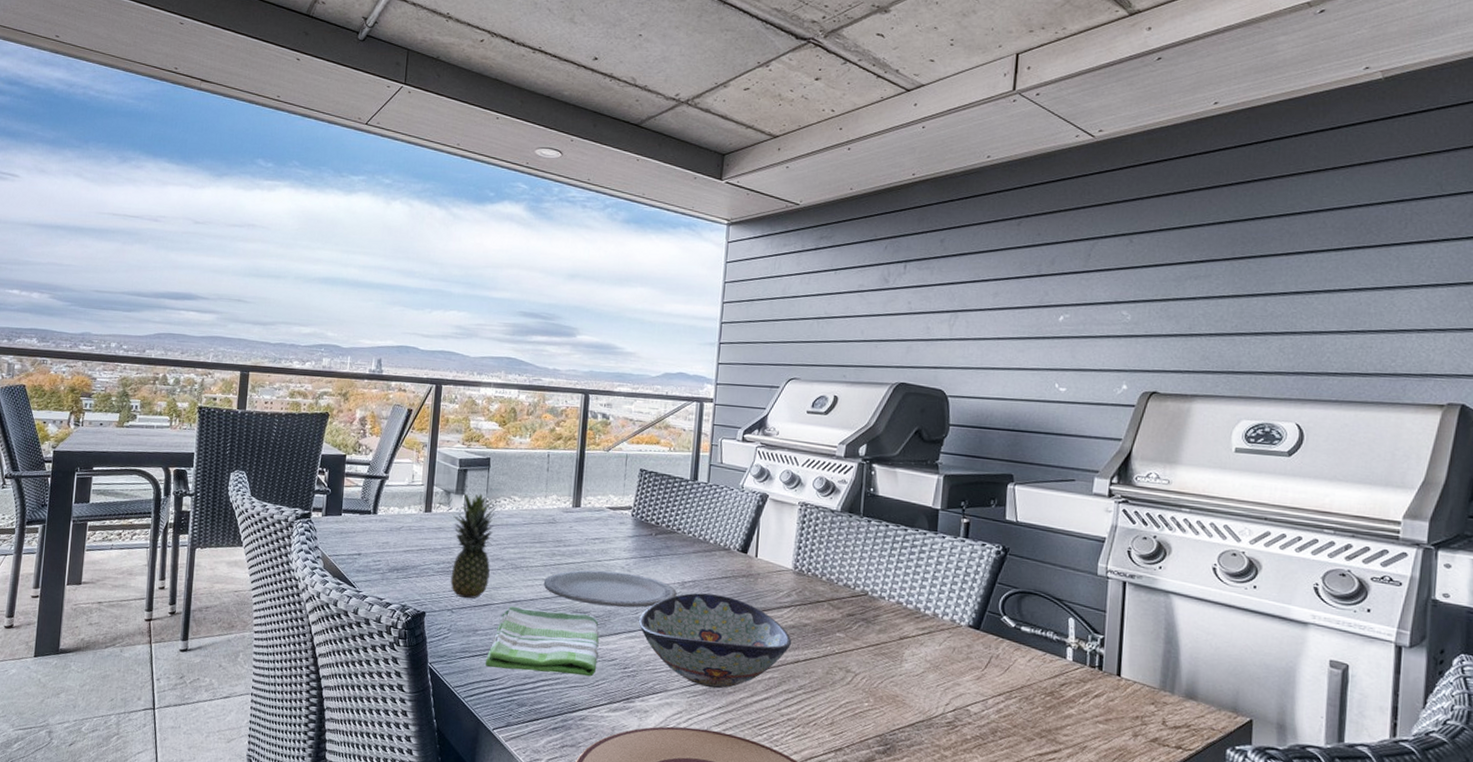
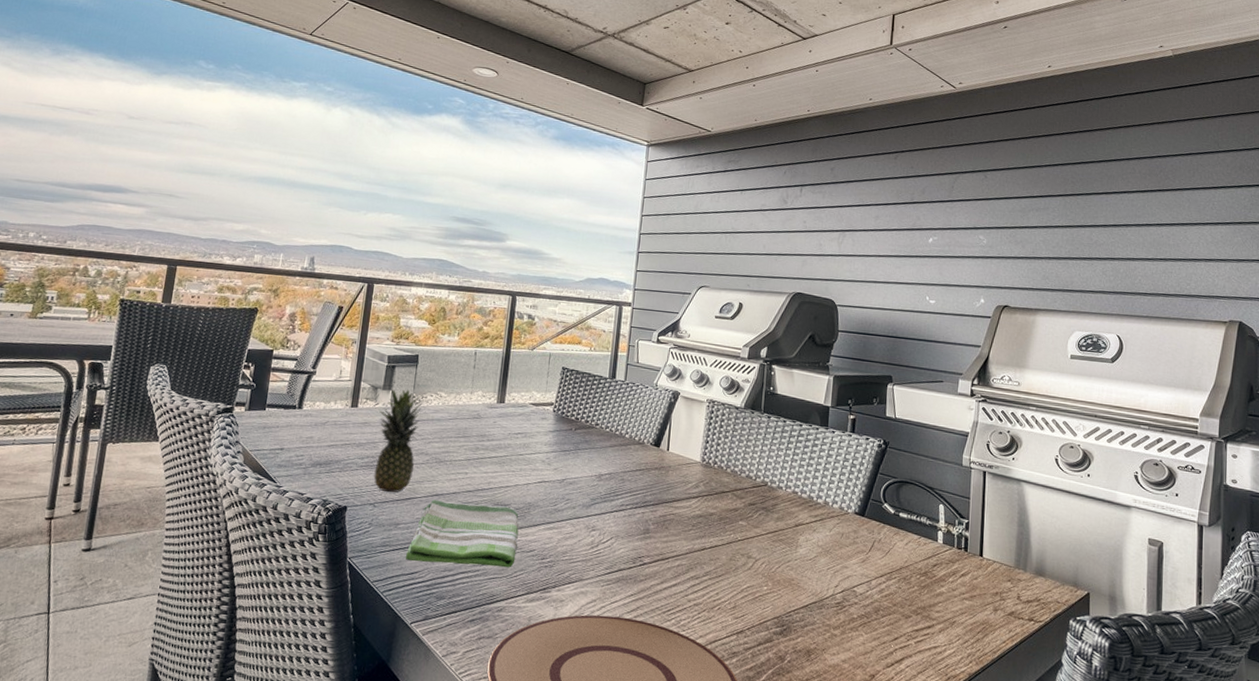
plate: present [543,570,677,608] -> none [466,463,594,500]
decorative bowl: present [639,593,792,689] -> none [557,485,699,577]

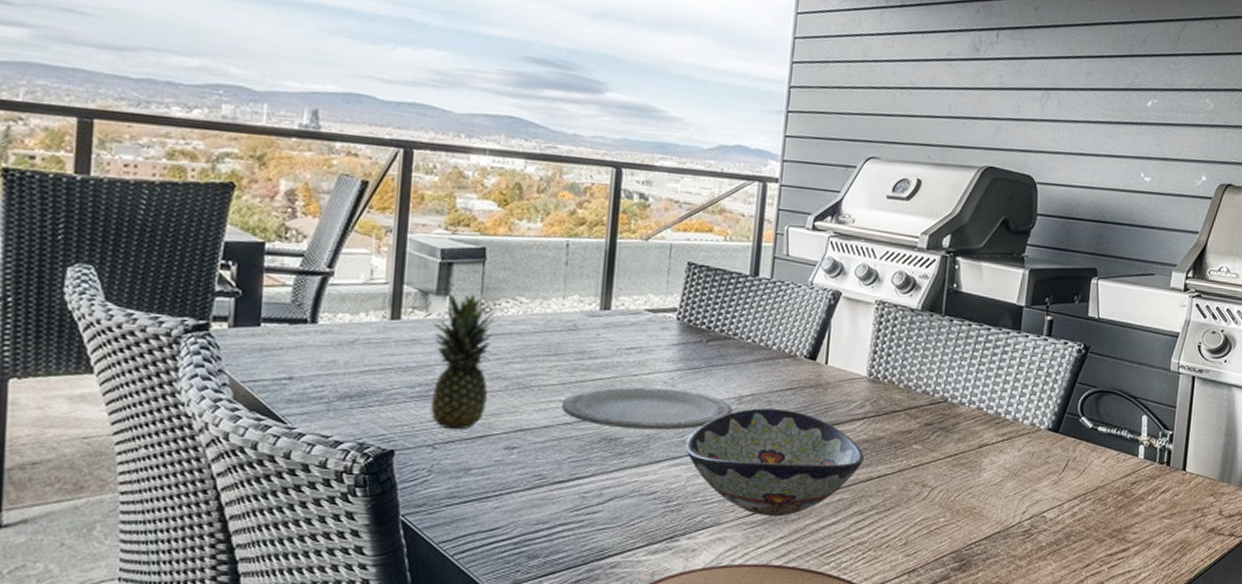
dish towel: present [406,499,519,568] -> none [483,436,635,515]
plate: none [466,463,594,500] -> present [561,386,732,430]
decorative bowl: none [557,485,699,577] -> present [685,408,865,517]

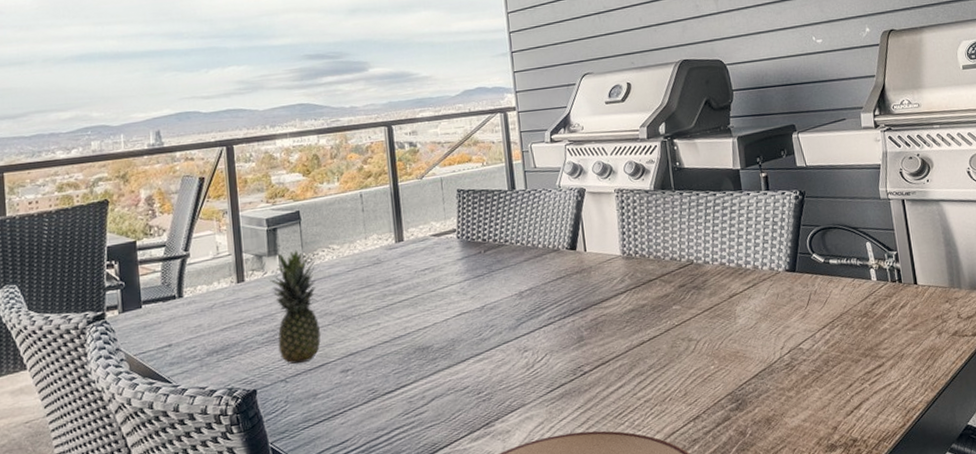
plate: present [561,386,732,430] -> none [379,295,516,339]
decorative bowl: present [685,408,865,517] -> none [484,296,635,392]

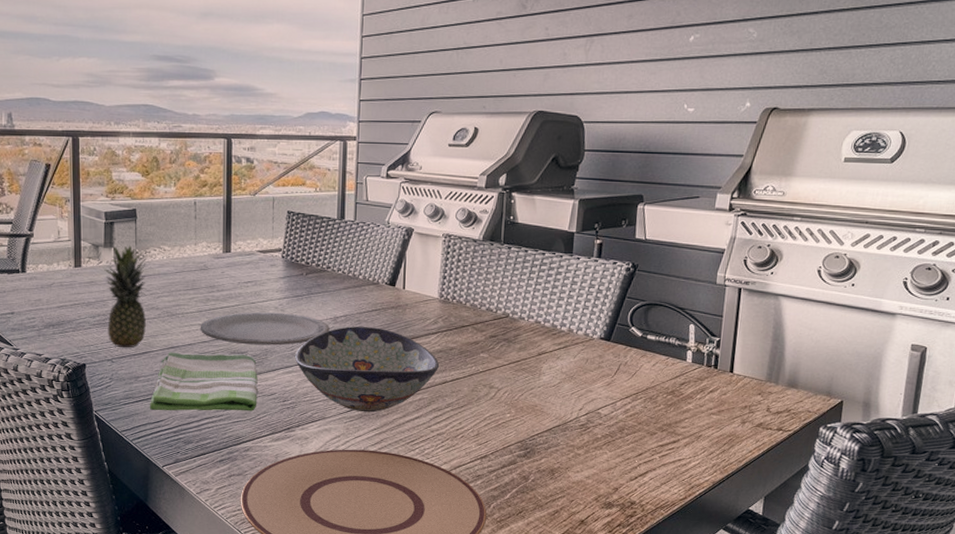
dish towel: none [332,348,451,431] -> present [150,352,258,411]
plate: none [379,295,516,339] -> present [200,312,330,346]
decorative bowl: none [484,296,635,392] -> present [295,326,440,413]

